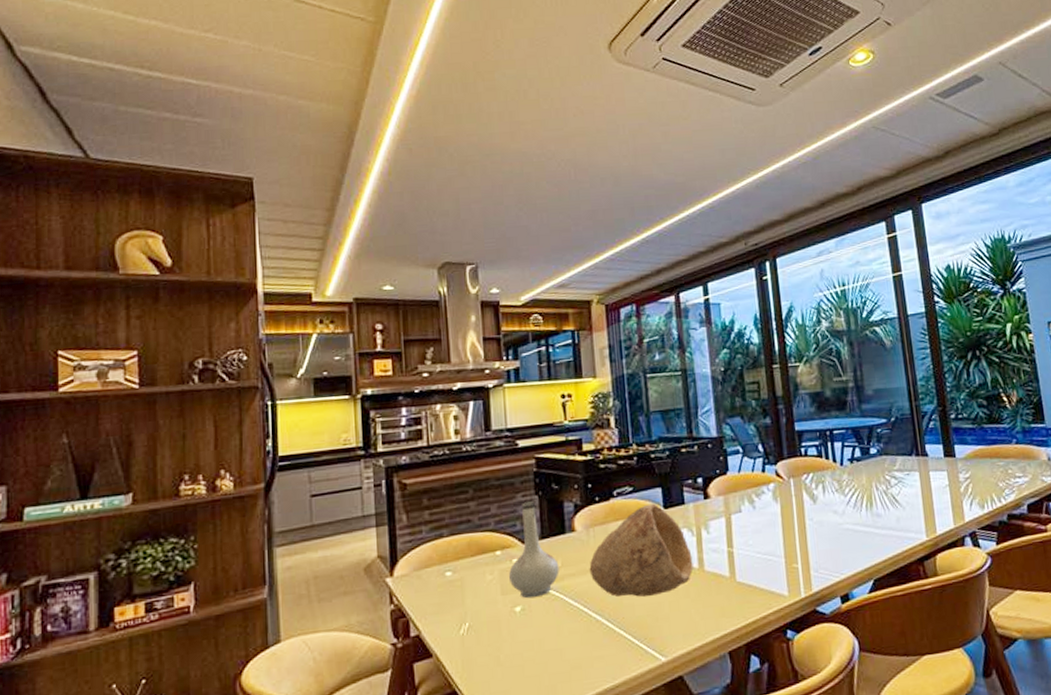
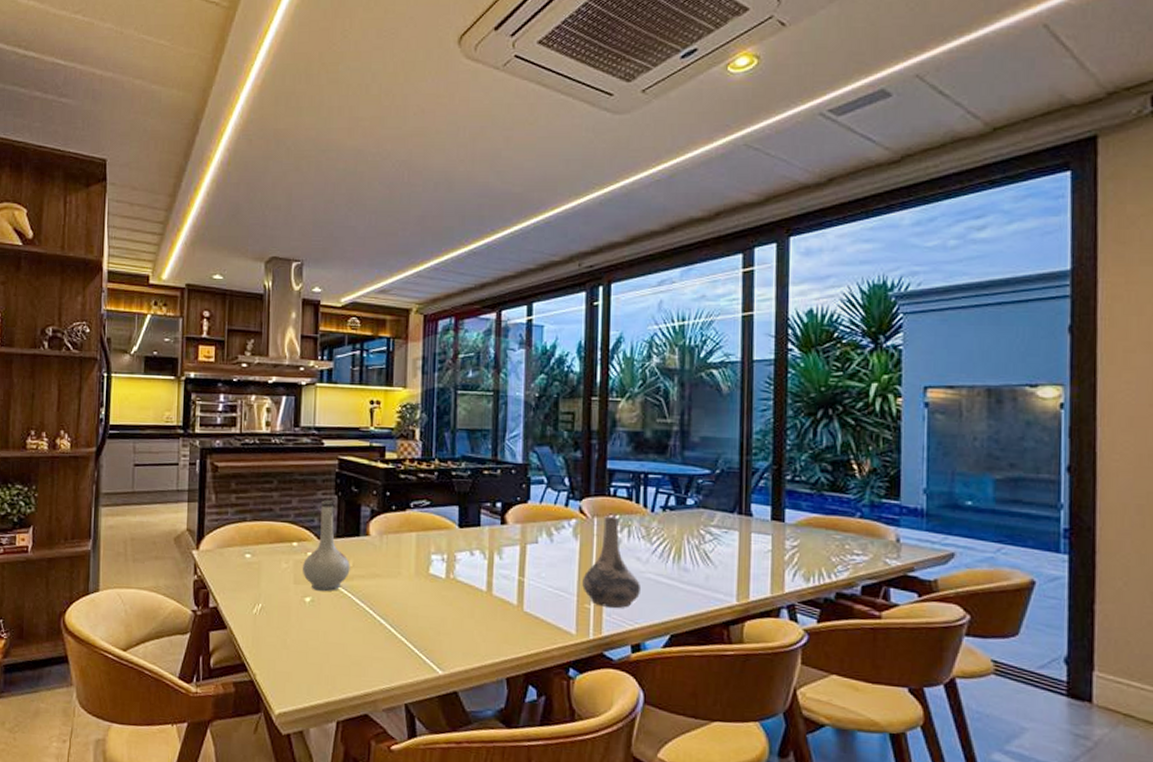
bowl: present [589,503,694,597] -> none [378,520,482,610]
decorative vase: none [787,475,842,564] -> present [582,516,642,608]

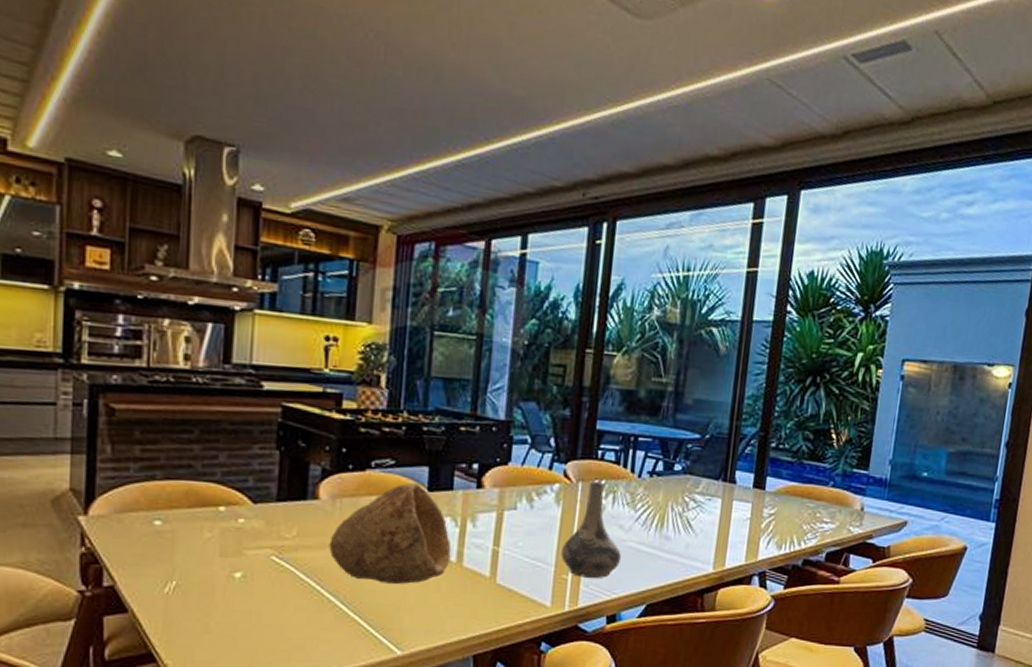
vase: present [302,500,350,592] -> none [230,456,294,566]
bowl: none [378,520,482,610] -> present [329,483,452,584]

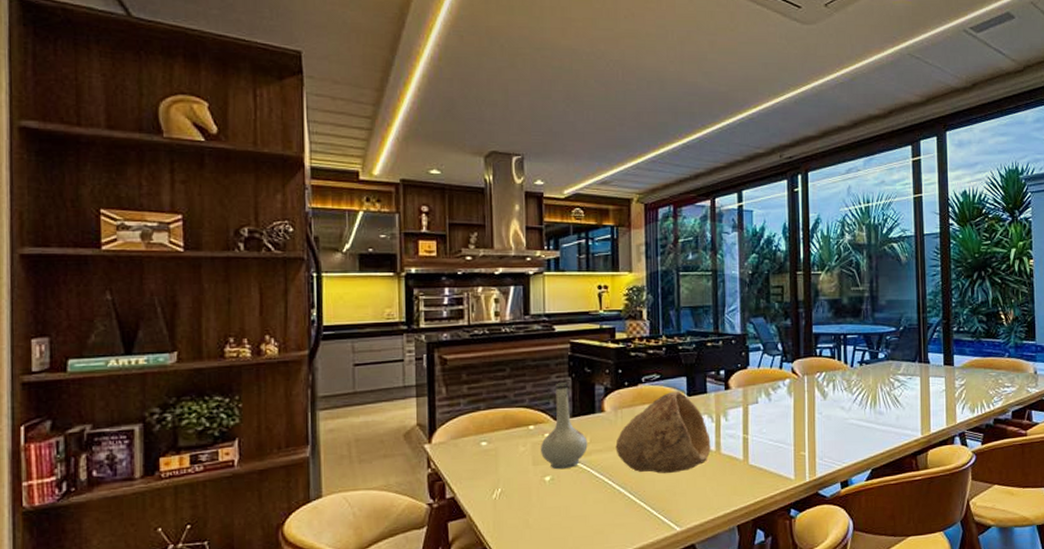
vase: none [230,456,294,566] -> present [540,382,588,470]
decorative vase: present [561,481,622,578] -> none [798,374,846,452]

